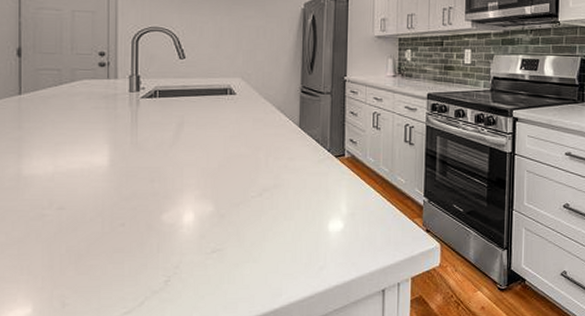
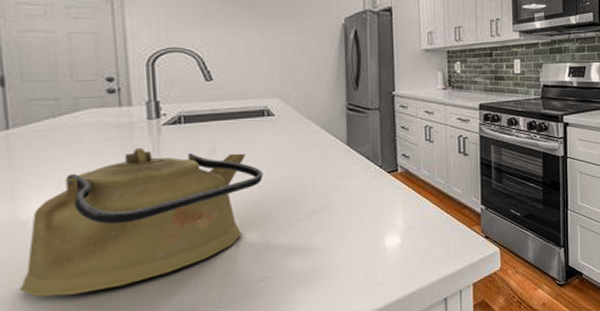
kettle: none [19,117,222,248] -> present [20,147,263,297]

